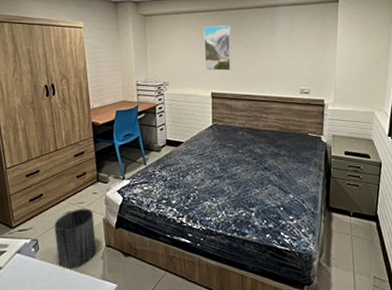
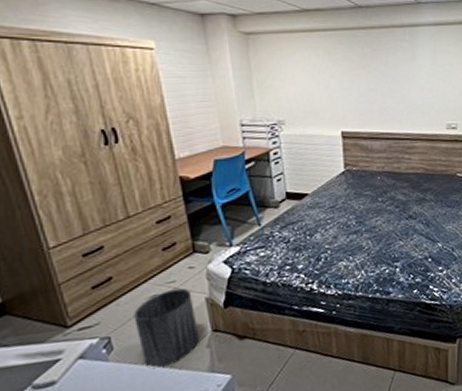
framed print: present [204,25,232,71] -> none [328,48,366,105]

